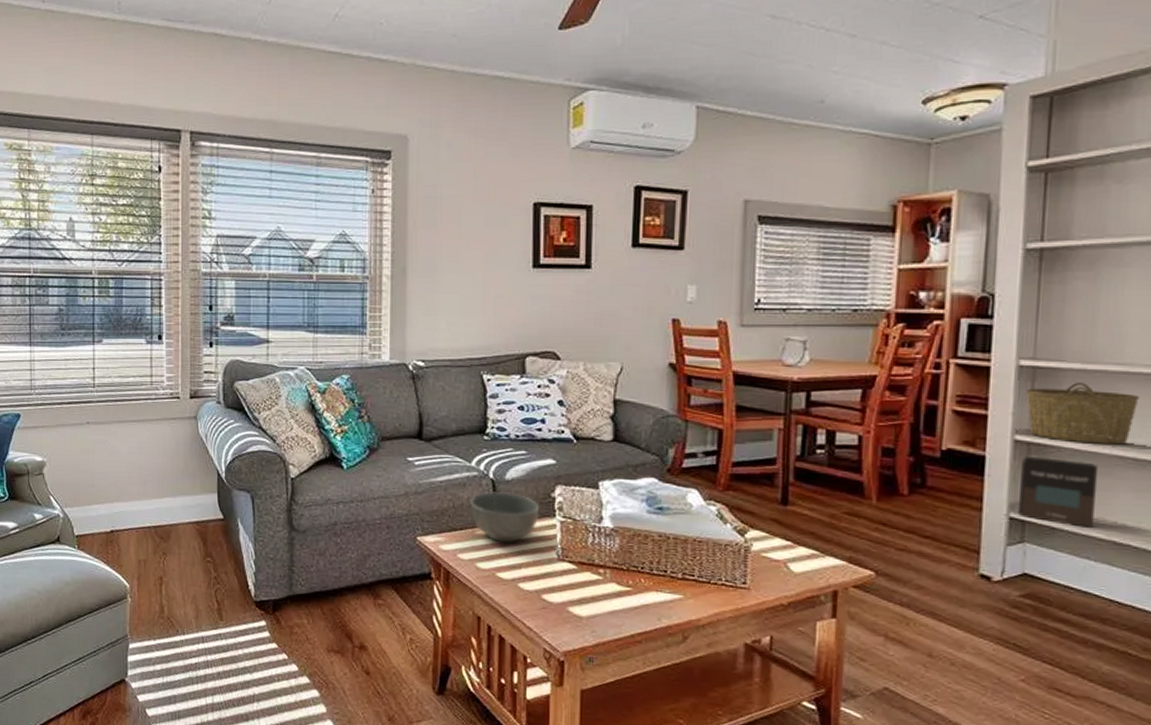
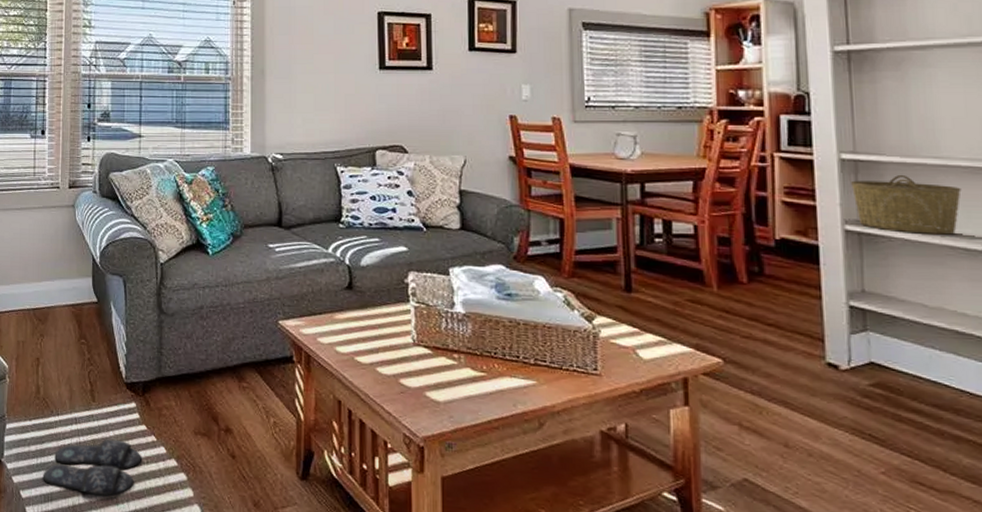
slippers: none [169,657,272,714] -> present [43,439,141,497]
bowl: present [470,491,540,542] -> none [328,277,394,327]
books: present [1019,455,1098,528] -> none [855,245,933,317]

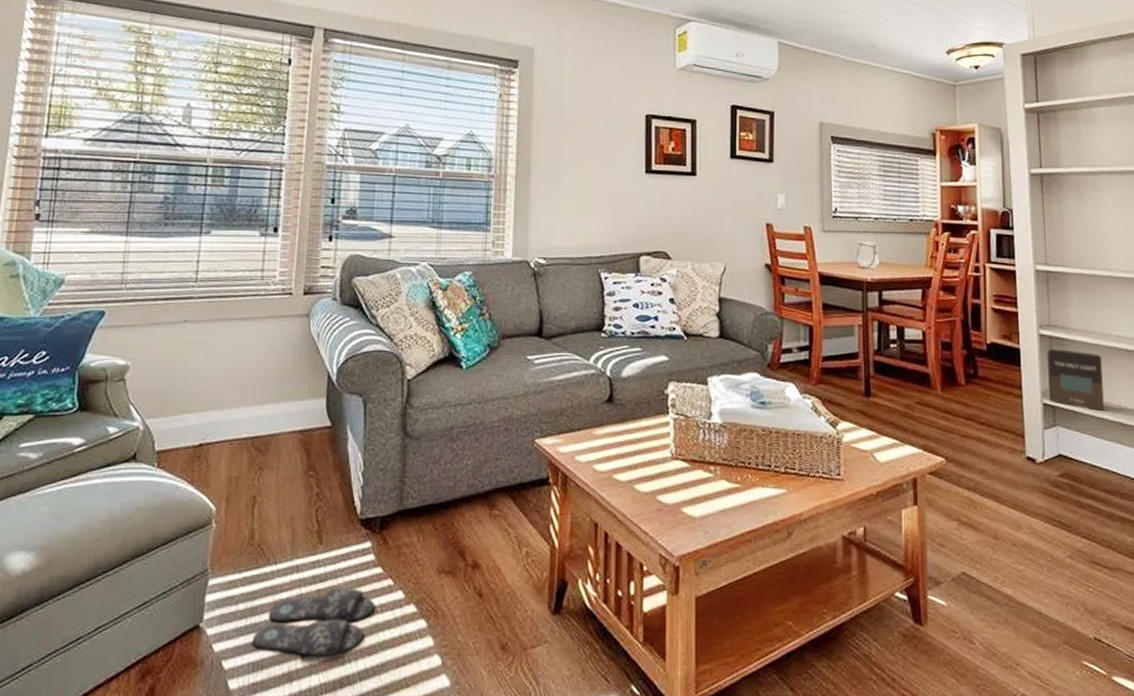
basket: present [851,174,962,235] -> none [1044,284,1123,338]
books: none [855,245,933,317] -> present [1047,348,1104,411]

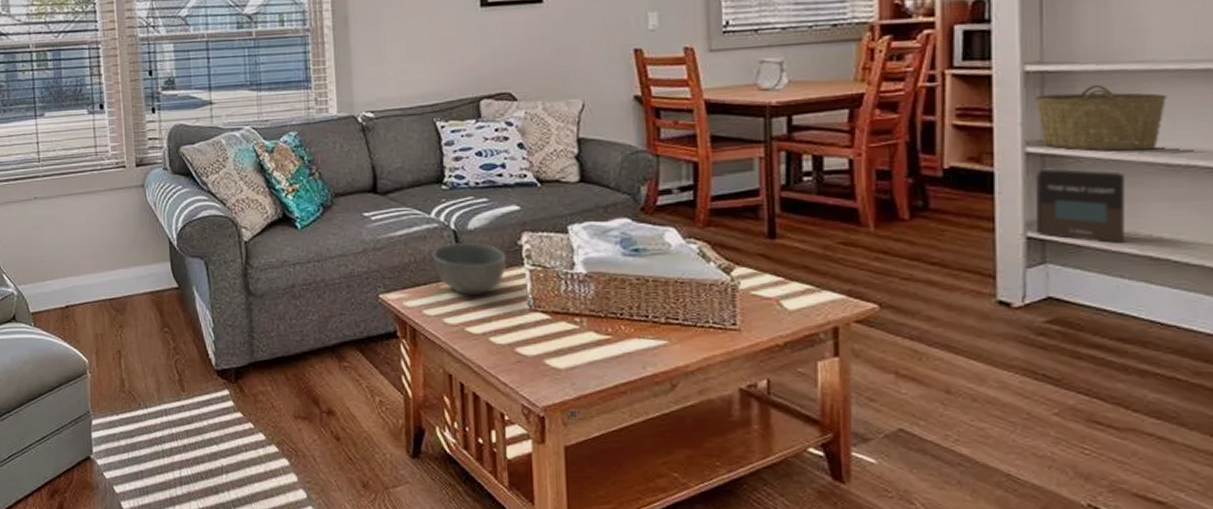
slippers: present [252,587,375,657] -> none [136,429,239,487]
bowl: none [588,389,654,442] -> present [432,242,506,295]
basket: none [1044,284,1123,338] -> present [1036,84,1167,151]

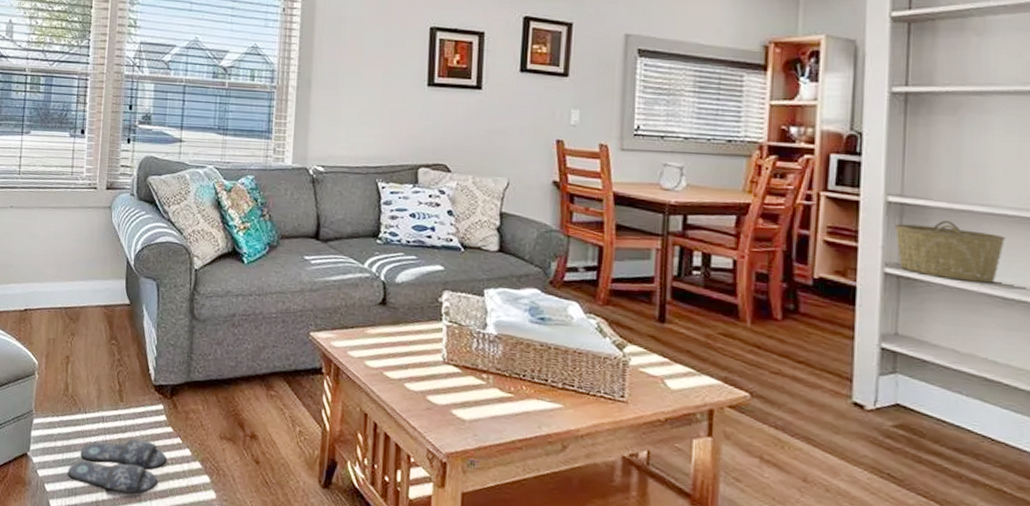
slippers: none [136,429,239,487] -> present [68,439,166,494]
bowl: present [432,242,506,295] -> none [361,293,427,343]
books: present [1036,168,1124,243] -> none [890,288,966,363]

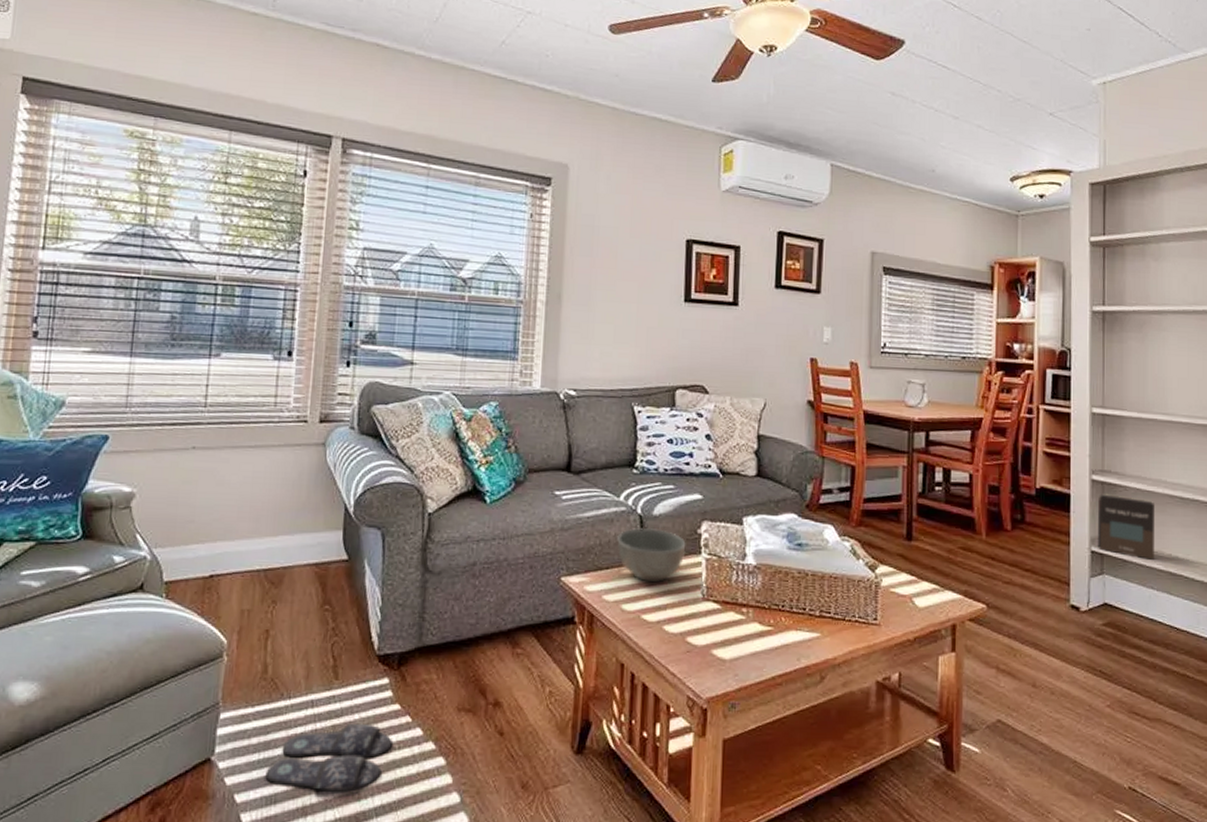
bowl: none [361,293,427,343] -> present [617,527,686,582]
books: none [890,288,966,363] -> present [1098,494,1154,560]
basket: present [895,220,1006,283] -> none [1099,428,1181,485]

